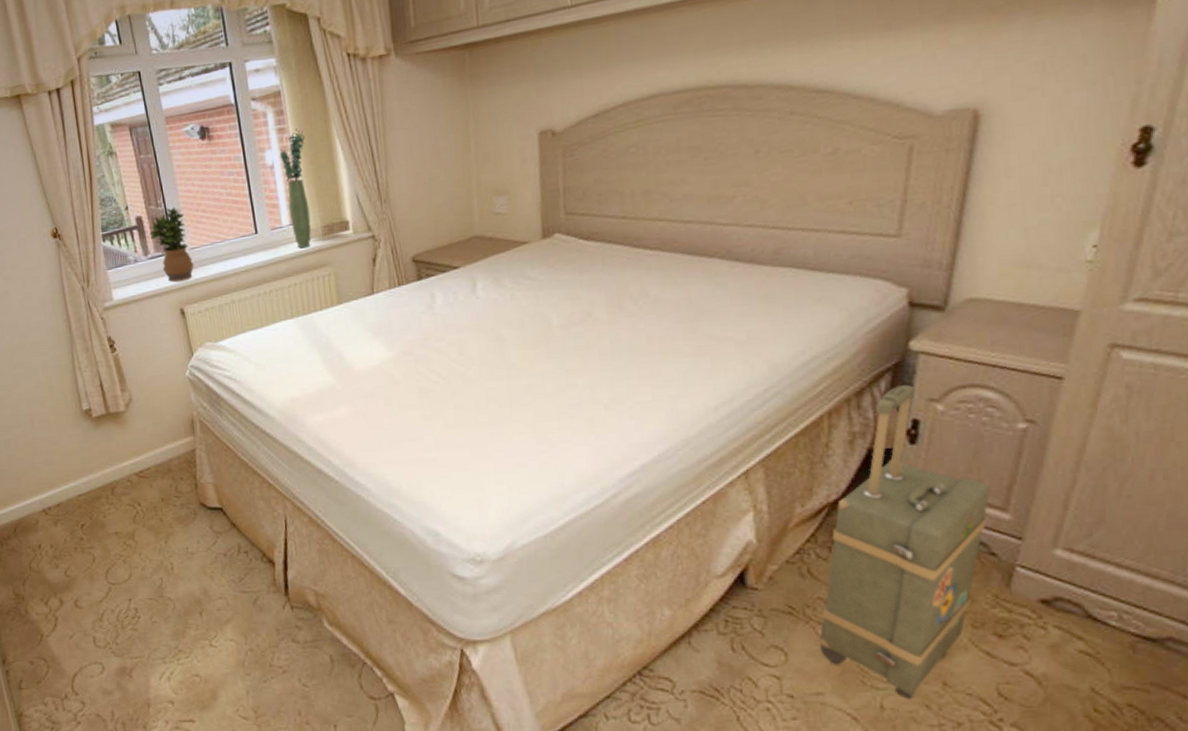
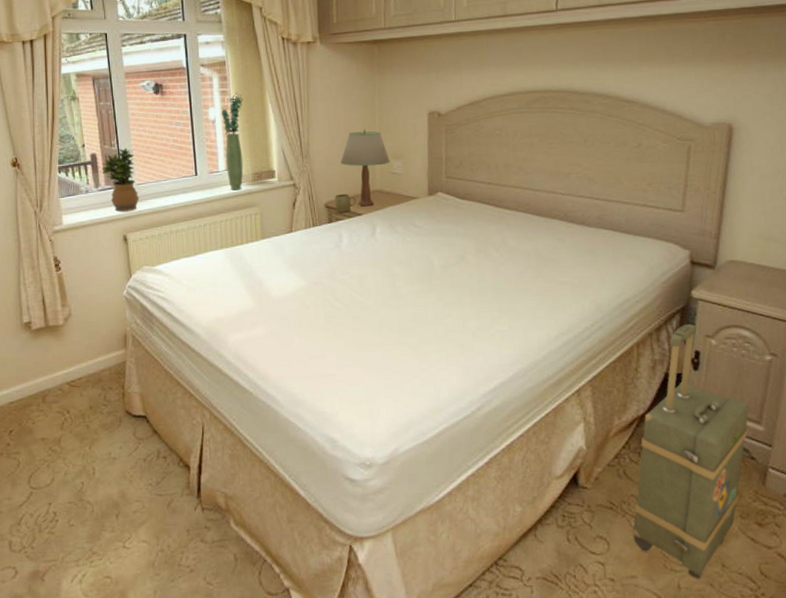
mug: none [423,243,451,267] -> present [335,193,356,213]
table lamp: none [428,160,491,258] -> present [340,129,390,207]

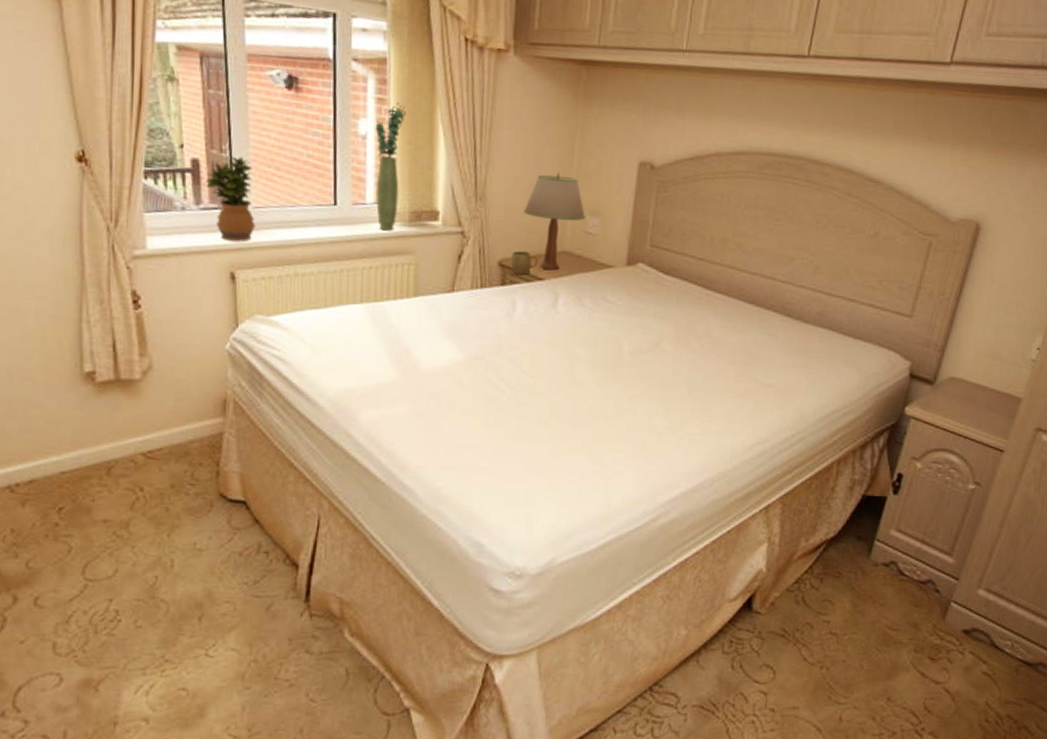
suitcase: present [633,323,750,579] -> none [801,443,945,712]

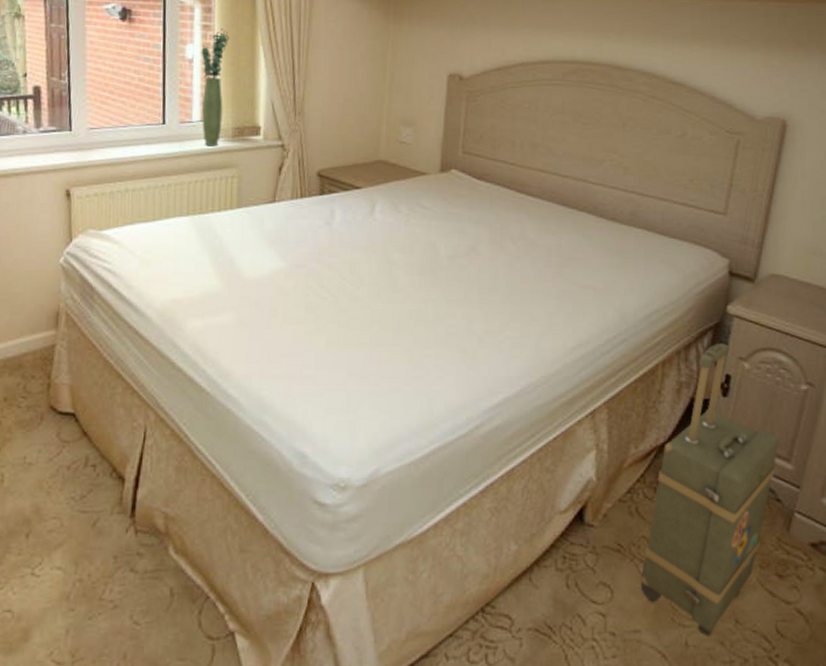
potted plant: present [206,156,256,243] -> none [46,82,90,162]
mug: present [511,250,538,275] -> none [329,161,355,184]
table lamp: present [524,172,585,271] -> none [340,87,399,179]
suitcase: none [801,443,945,712] -> present [640,342,781,636]

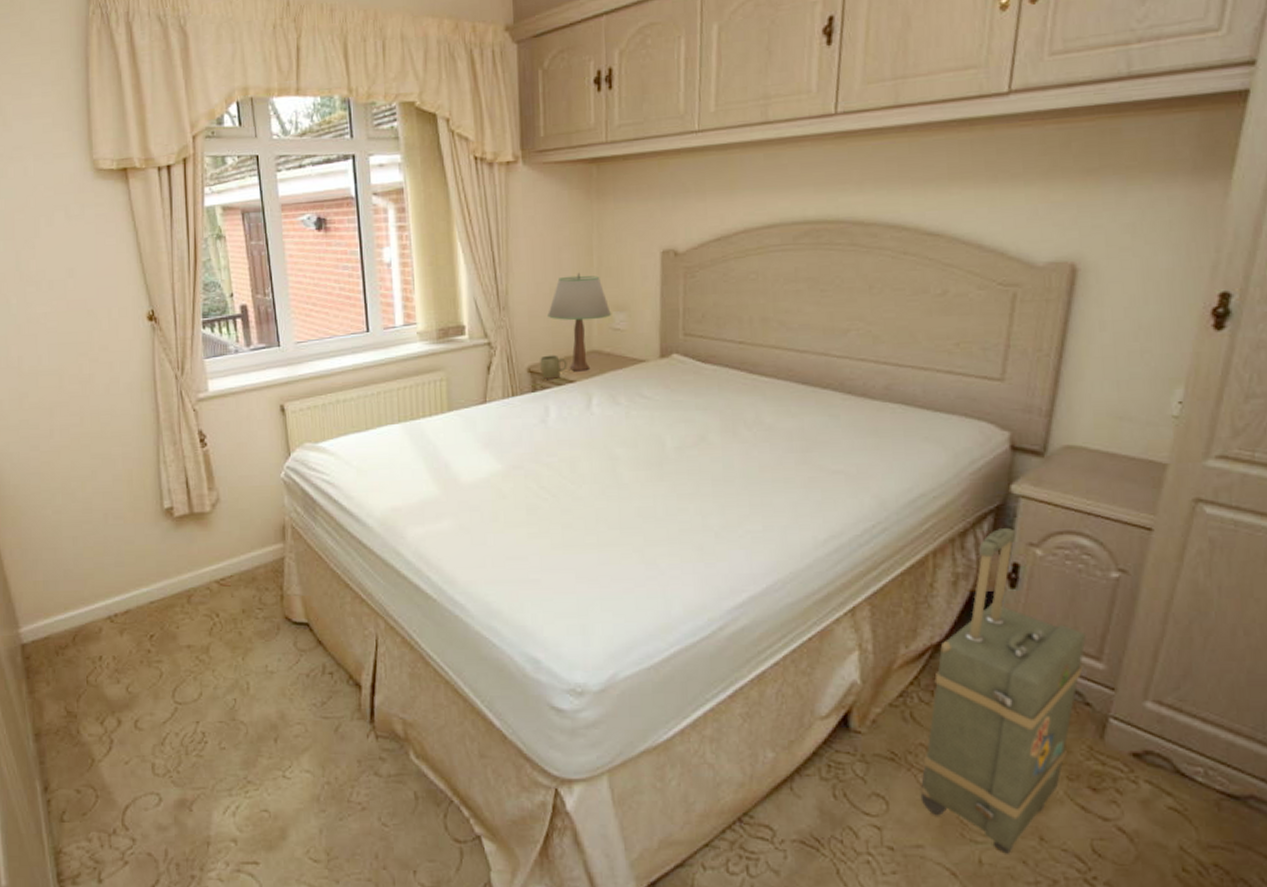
vase: present [201,28,230,147] -> none [398,227,426,351]
mug: none [329,161,355,184] -> present [540,354,568,379]
table lamp: none [340,87,399,179] -> present [548,272,611,372]

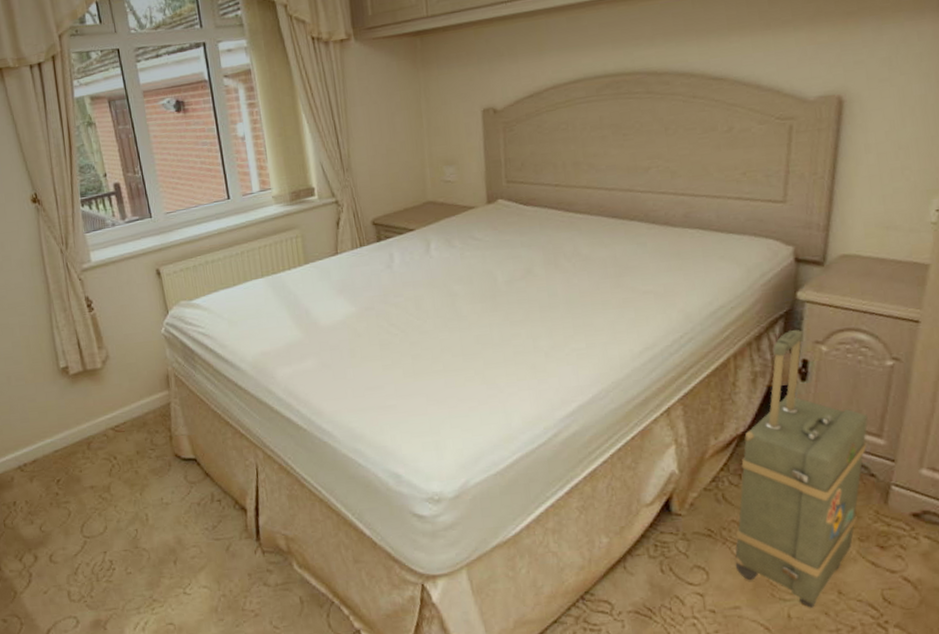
mug: present [540,354,568,379] -> none [382,207,407,230]
table lamp: present [548,272,611,372] -> none [386,133,442,221]

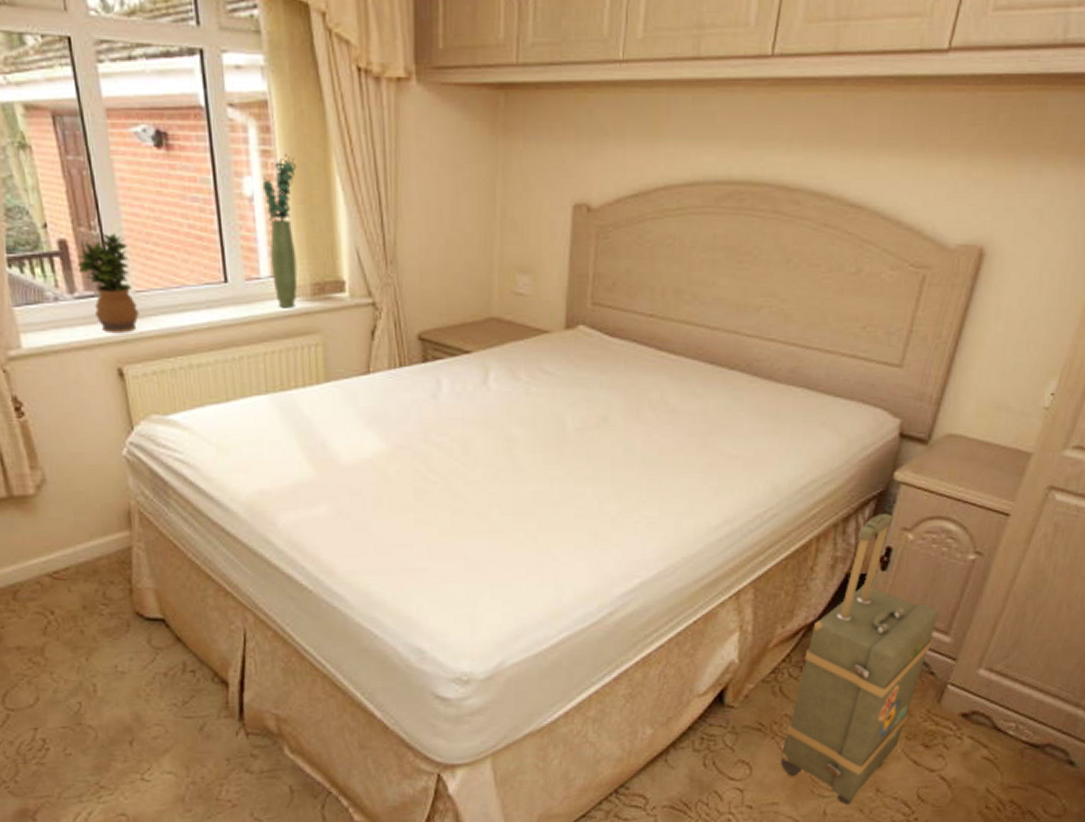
potted plant: none [127,174,170,245] -> present [77,233,140,334]
vase: none [250,103,280,213] -> present [262,153,298,308]

